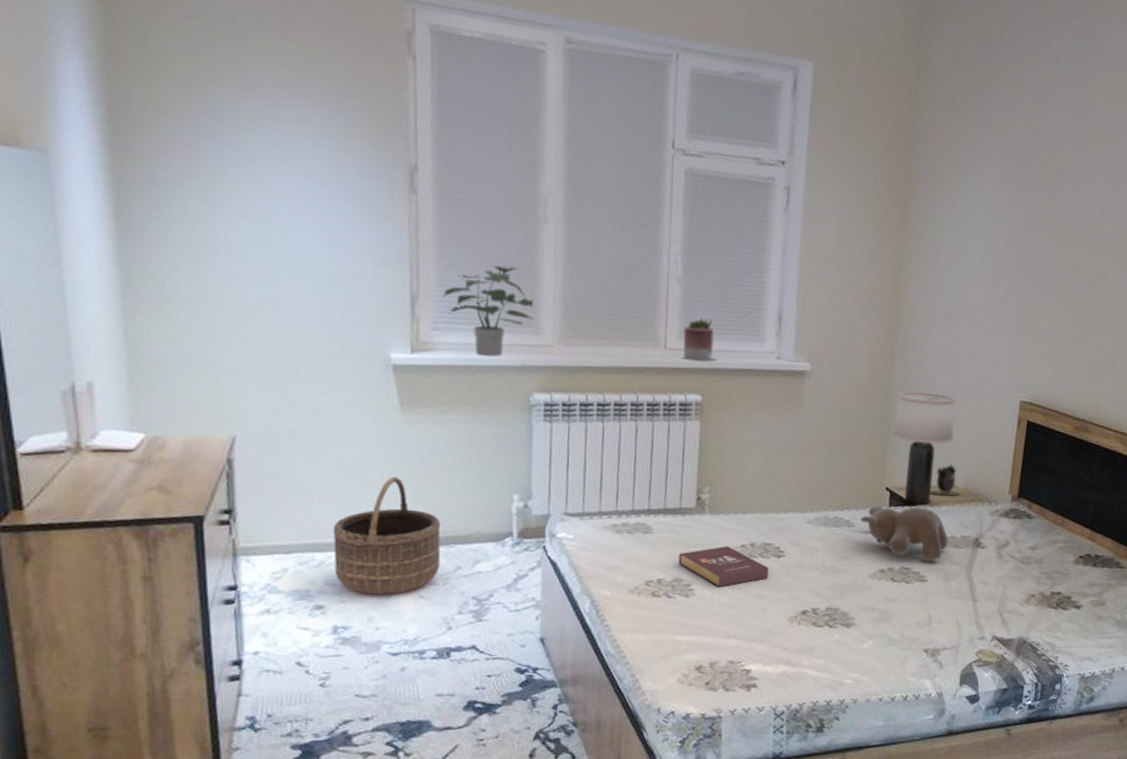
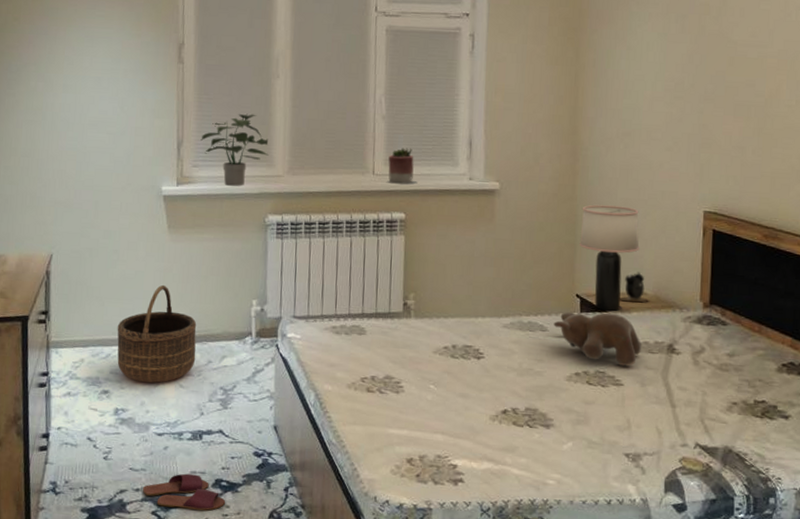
slippers: none [374,697,481,736] -> present [143,473,226,511]
book: present [678,546,769,587] -> none [389,347,470,385]

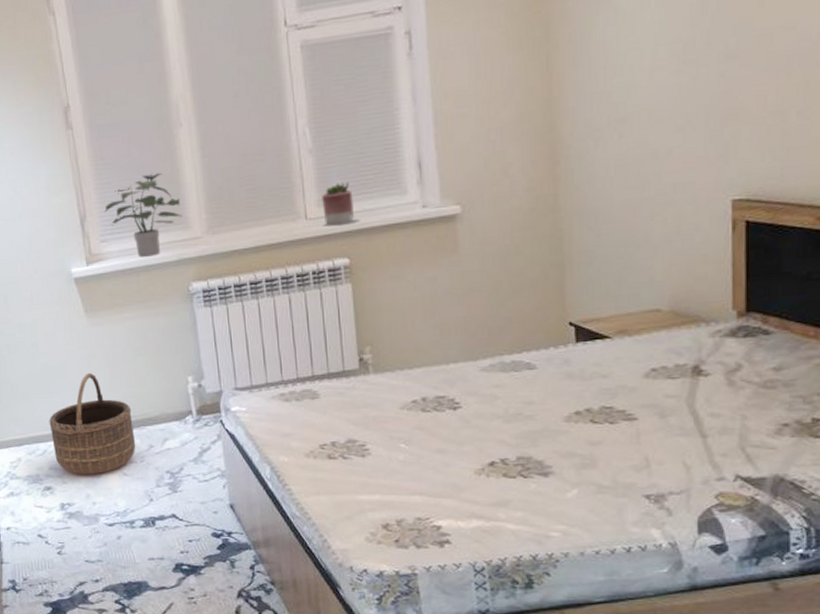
slippers: present [143,473,226,511] -> none [102,561,190,595]
teddy bear: present [553,312,641,366] -> none [543,338,657,398]
table lamp: present [579,204,640,312] -> none [568,209,648,338]
alarm clock: present [620,271,649,304] -> none [626,285,664,324]

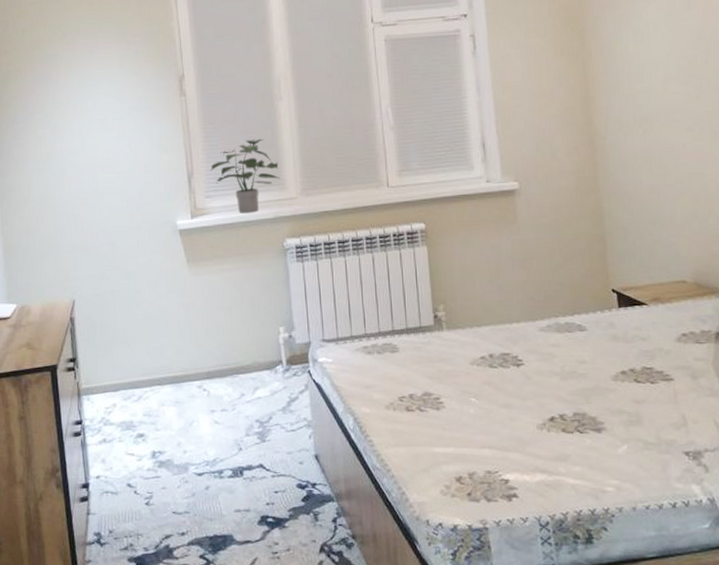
basket: present [49,372,136,475] -> none [146,320,228,423]
succulent planter: present [322,182,360,227] -> none [401,156,434,195]

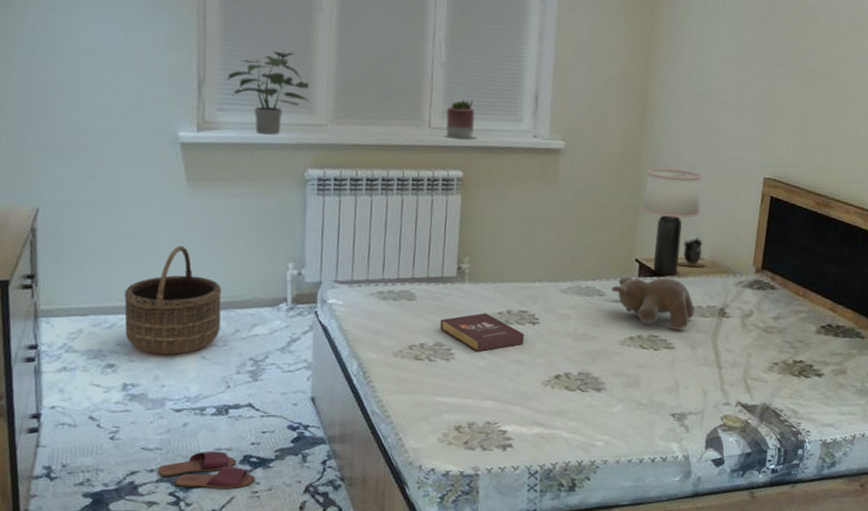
basket: none [146,320,228,423] -> present [124,245,222,355]
slippers: none [188,513,274,549] -> present [158,451,256,488]
succulent planter: none [401,156,434,195] -> present [443,99,478,141]
book: none [425,359,511,398] -> present [440,313,524,352]
teddy bear: none [592,305,688,360] -> present [611,277,695,330]
table lamp: none [607,193,673,304] -> present [642,168,703,277]
alarm clock: none [659,259,689,293] -> present [678,236,705,268]

